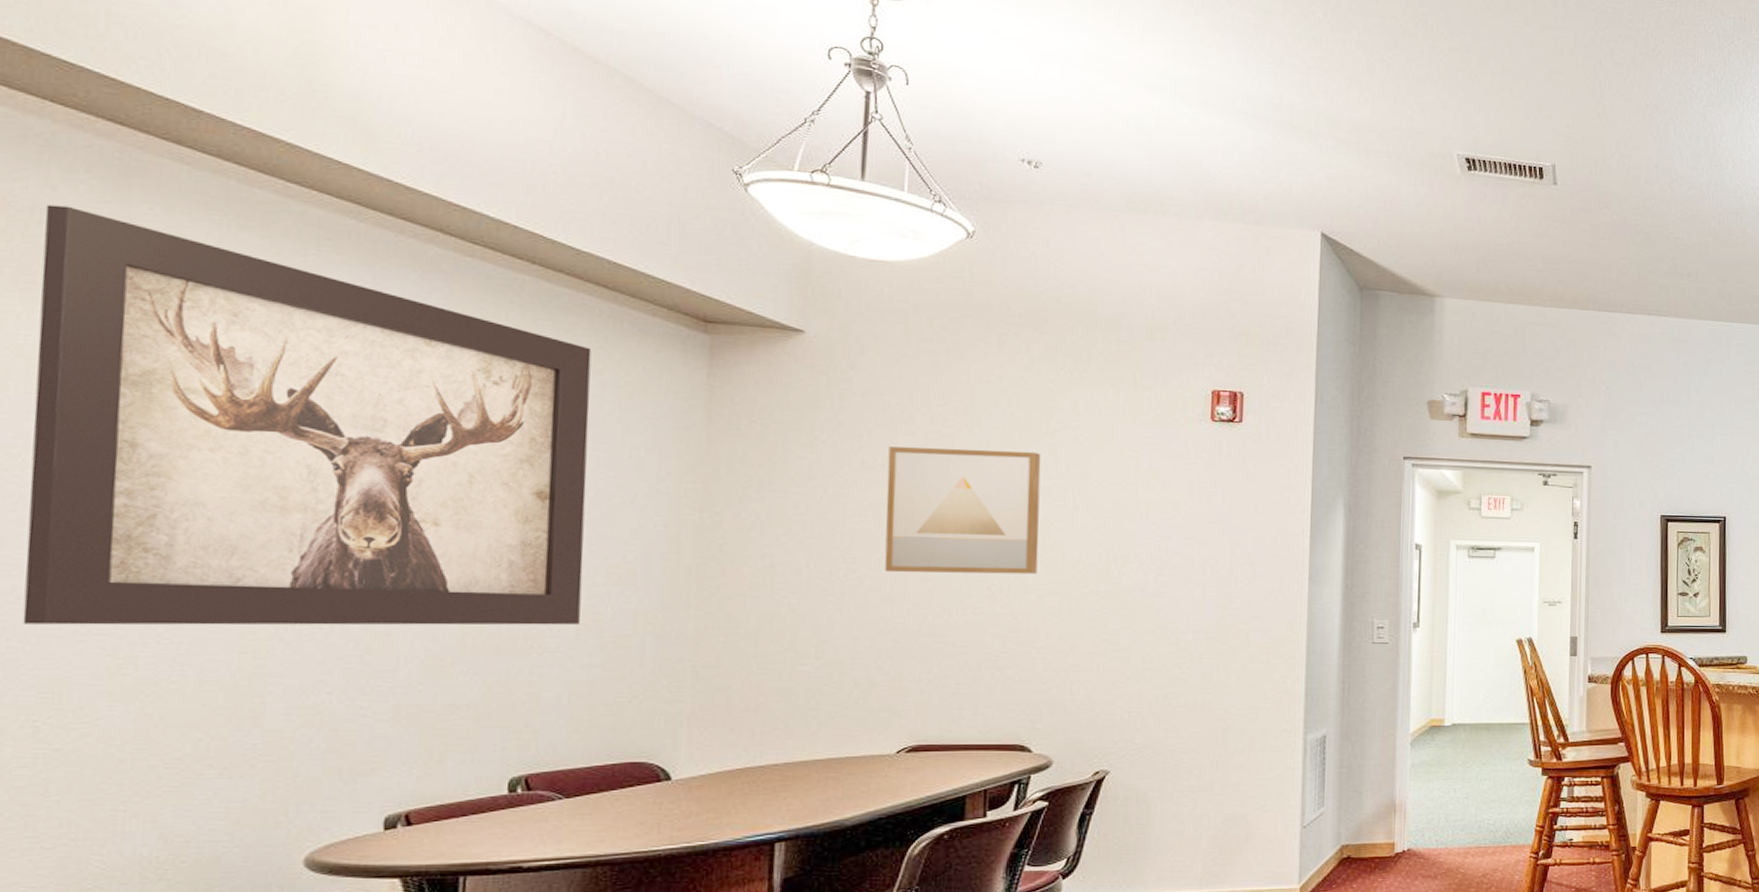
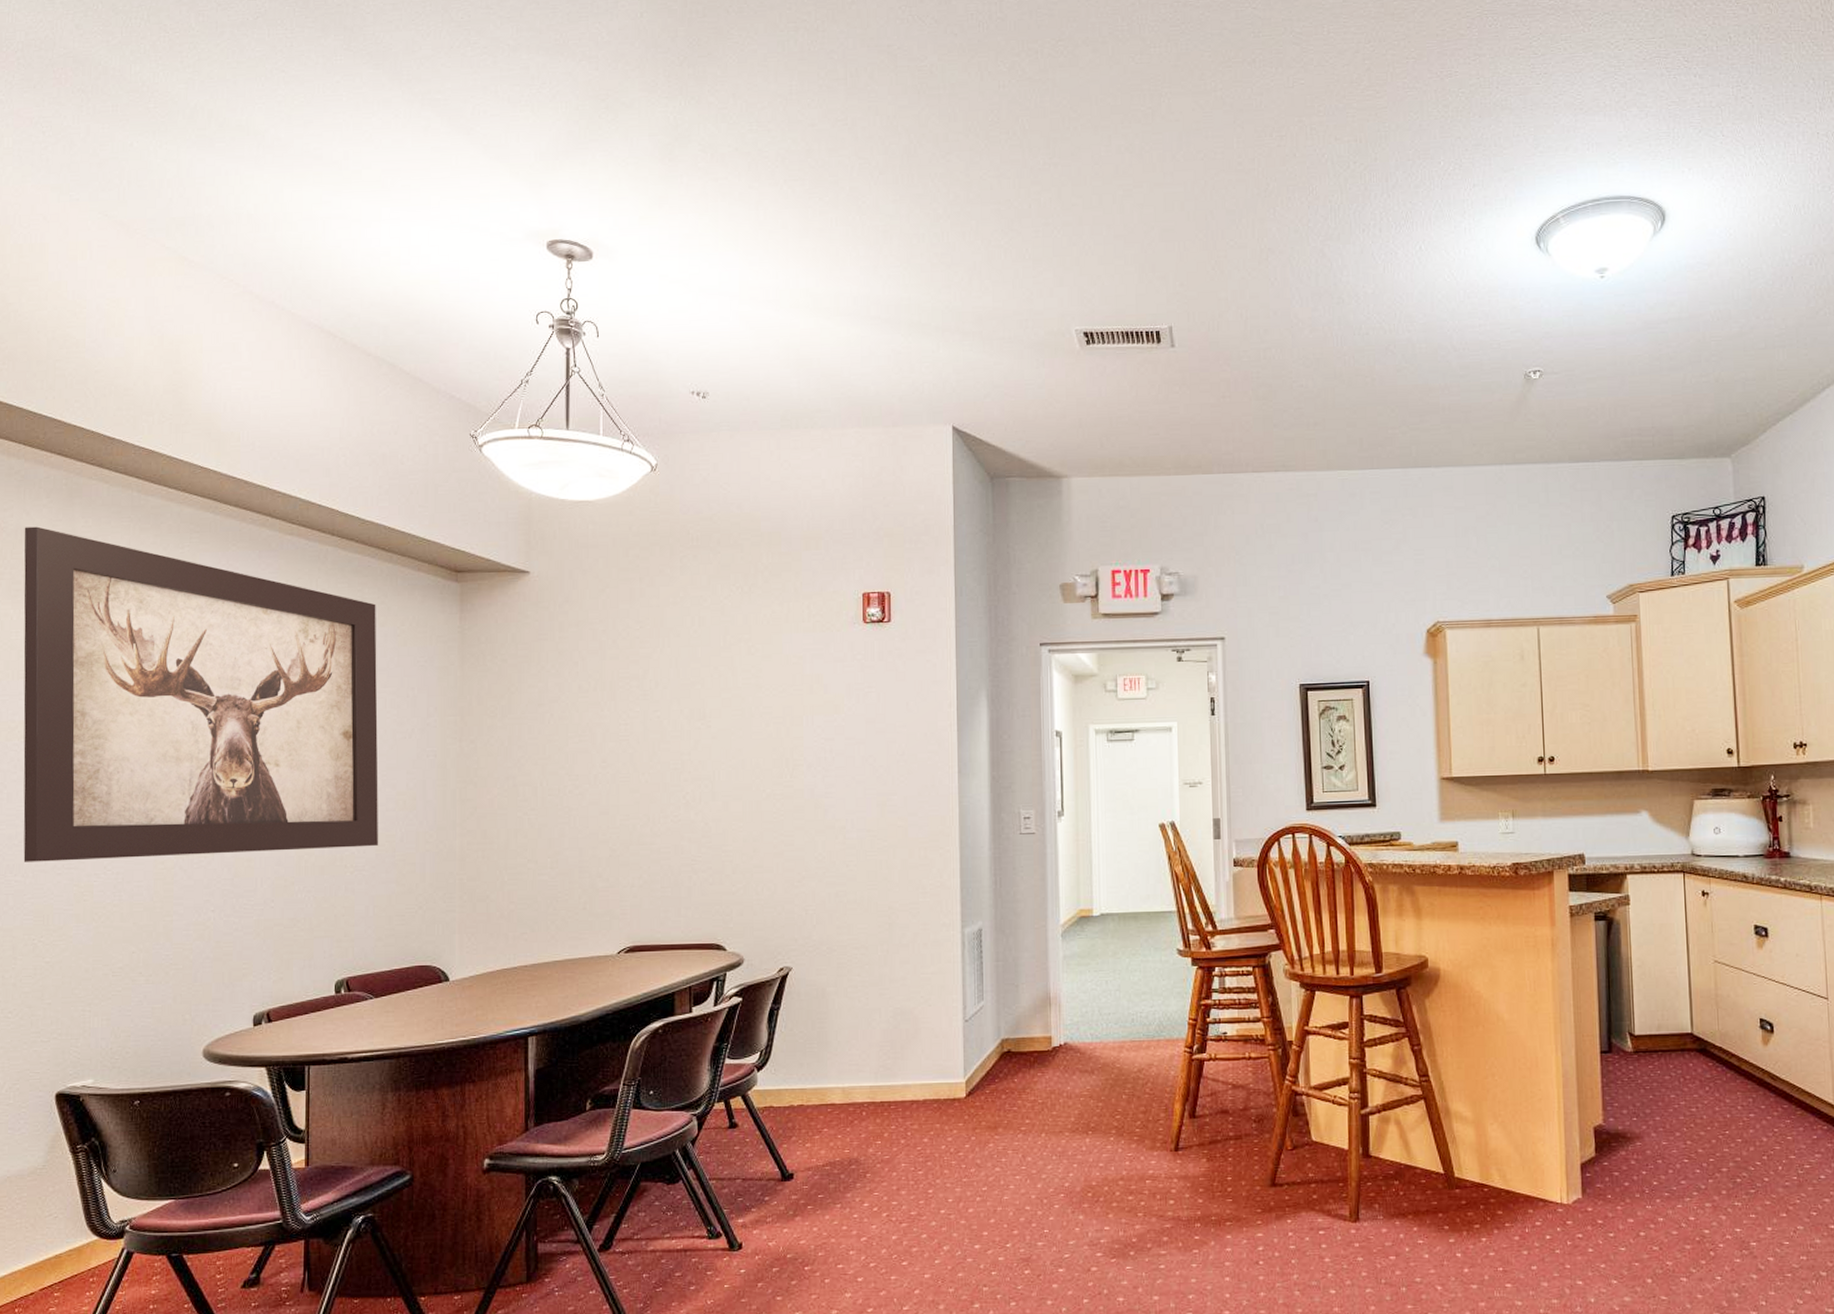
wall art: present [884,447,1042,575] -> none [599,666,723,787]

